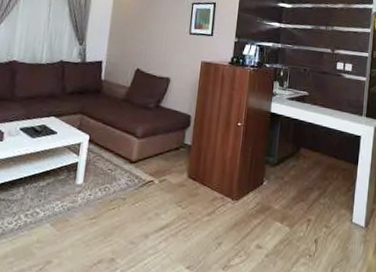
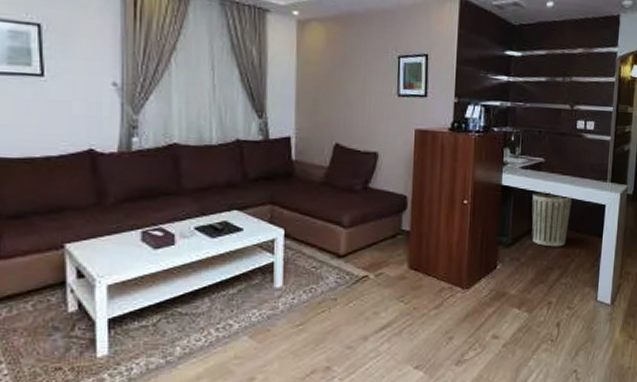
trash can: none [295,120,332,170] -> present [532,191,573,247]

